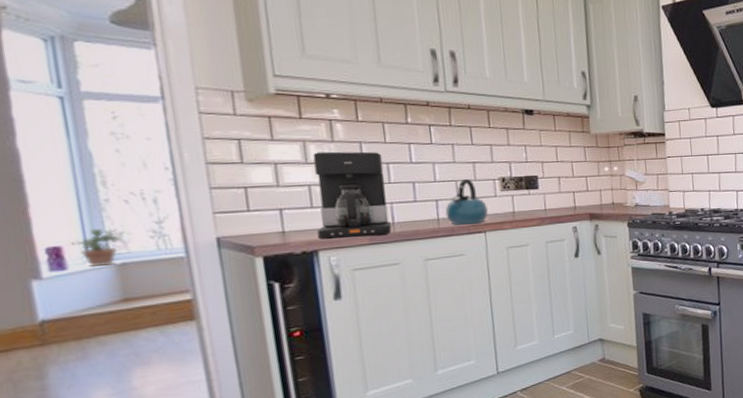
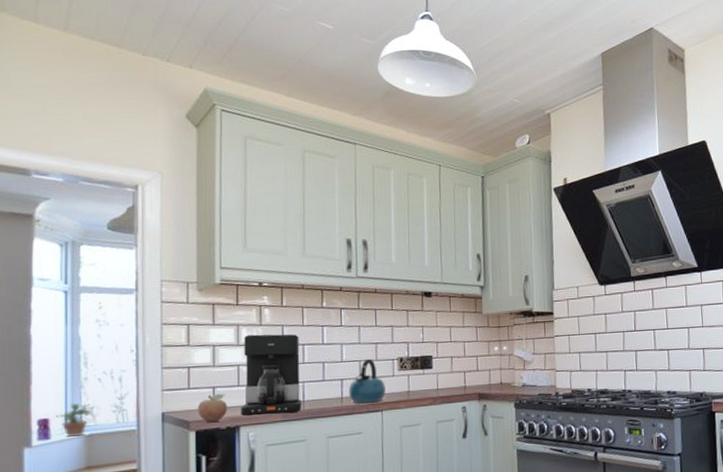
fruit: none [262,216,302,247] -> present [197,394,228,422]

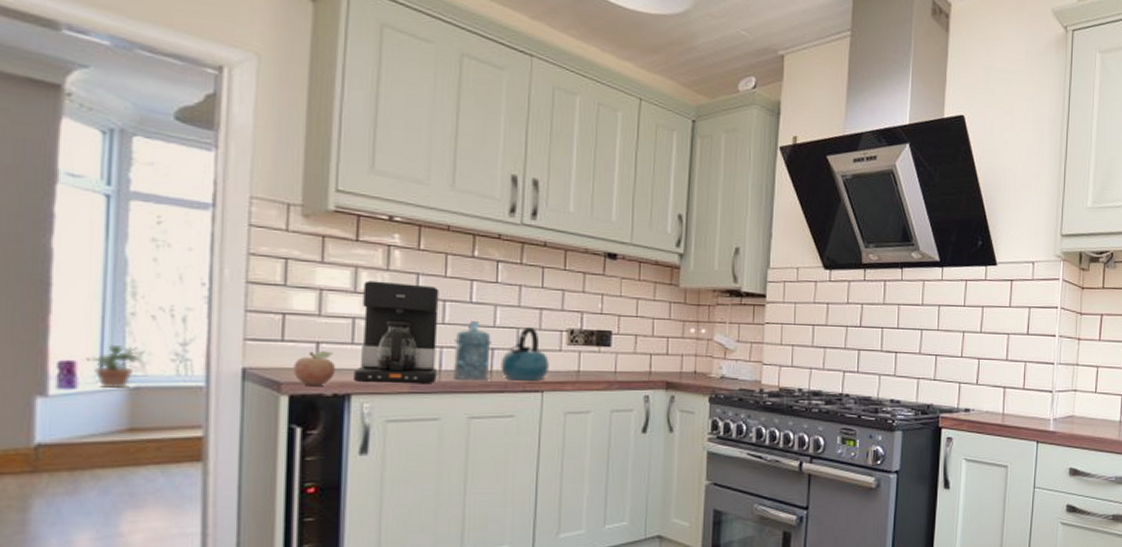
canister: none [312,358,340,408] -> present [453,320,491,381]

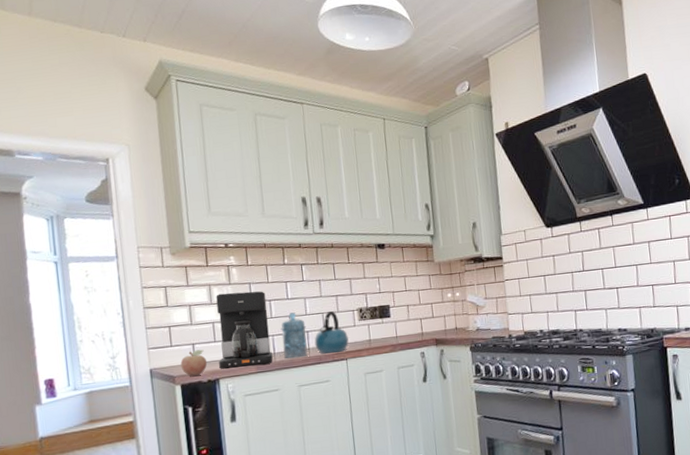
potted plant: present [85,344,145,389] -> none [59,363,91,396]

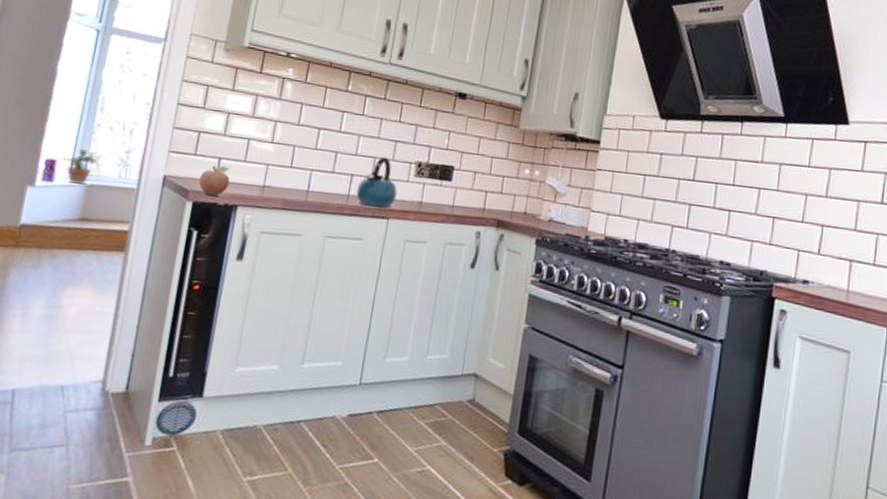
potted plant: none [59,363,91,396] -> present [63,148,101,185]
coffee maker: present [216,291,273,370] -> none [241,107,317,203]
canister: present [280,311,308,359] -> none [317,147,352,204]

